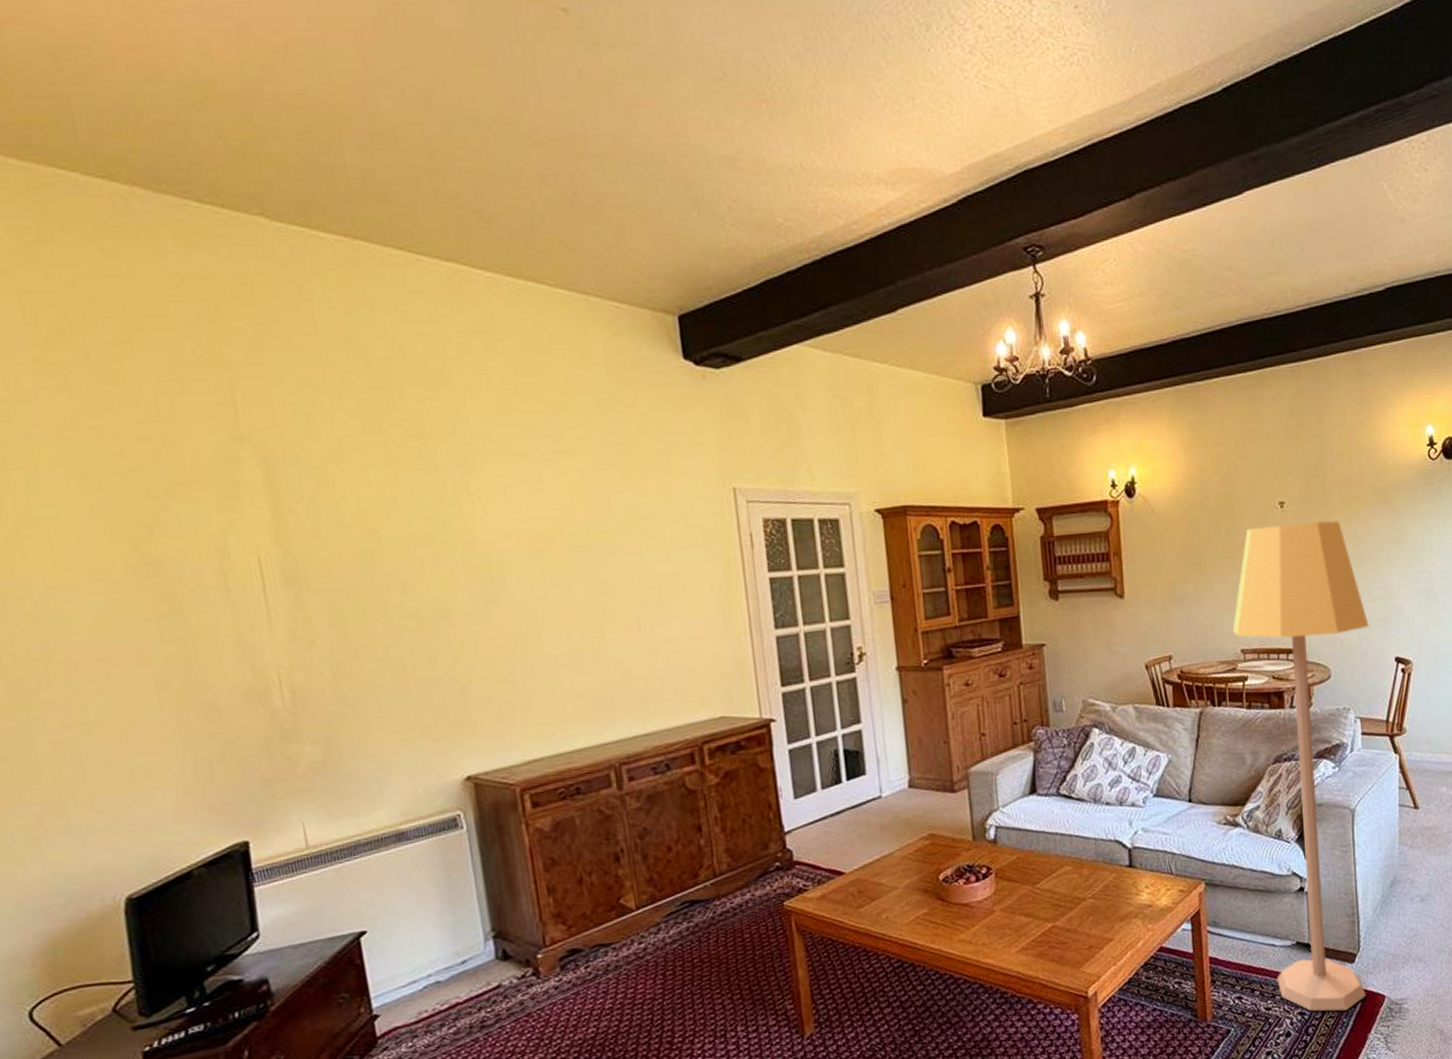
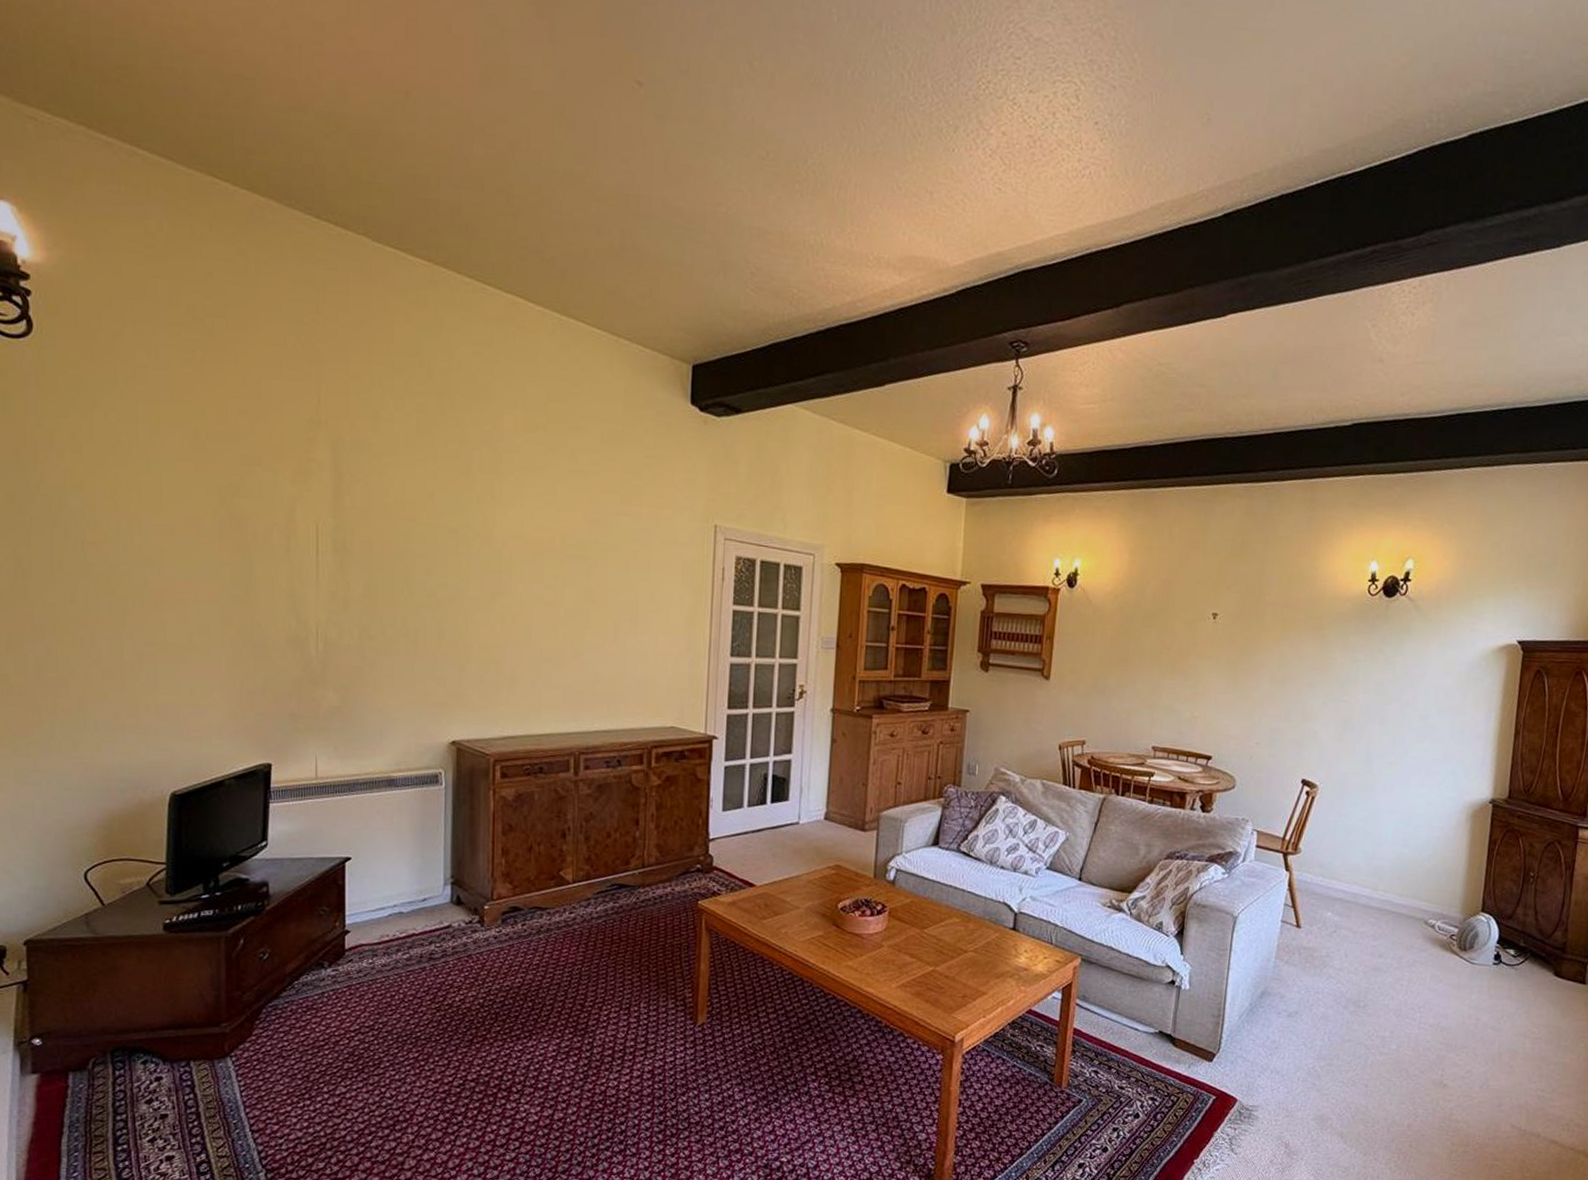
lamp: present [1232,520,1369,1012] -> none [1134,633,1281,1105]

